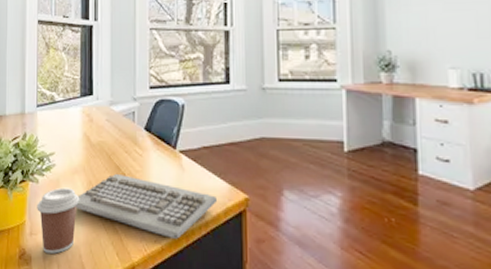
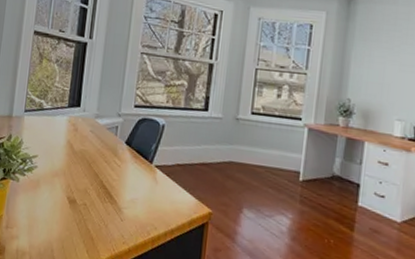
coffee cup: present [37,187,80,255] -> none [15,188,58,248]
keyboard: present [76,173,218,239] -> none [53,179,185,243]

